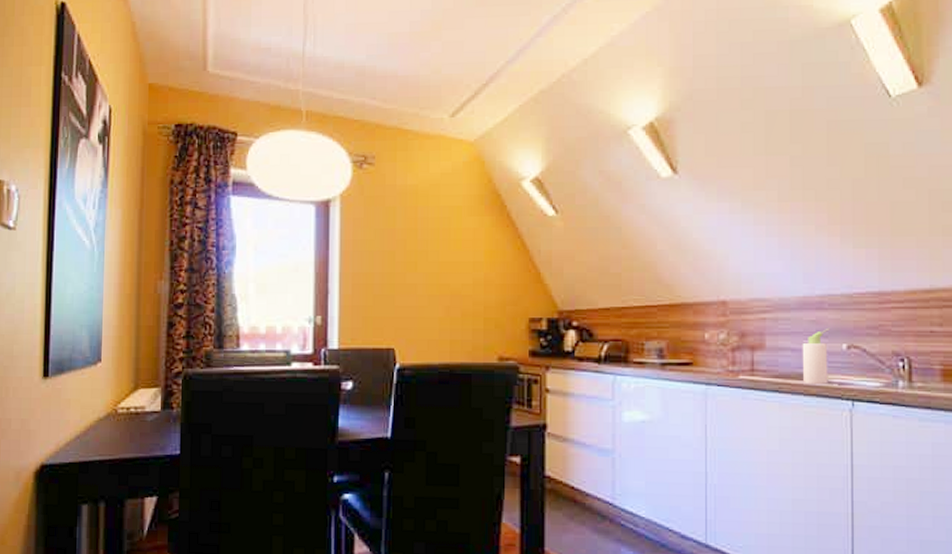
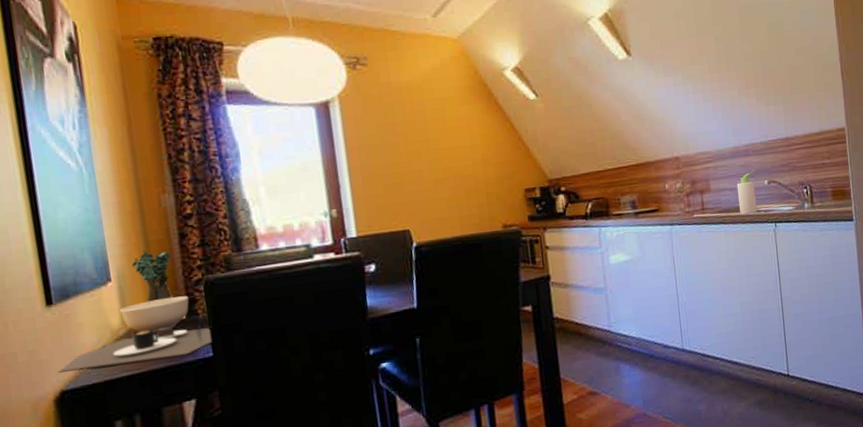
place setting: none [42,416,182,449] -> present [58,327,213,373]
bowl: none [104,386,166,420] -> present [120,296,189,333]
vase: none [122,334,157,388] -> present [132,250,174,302]

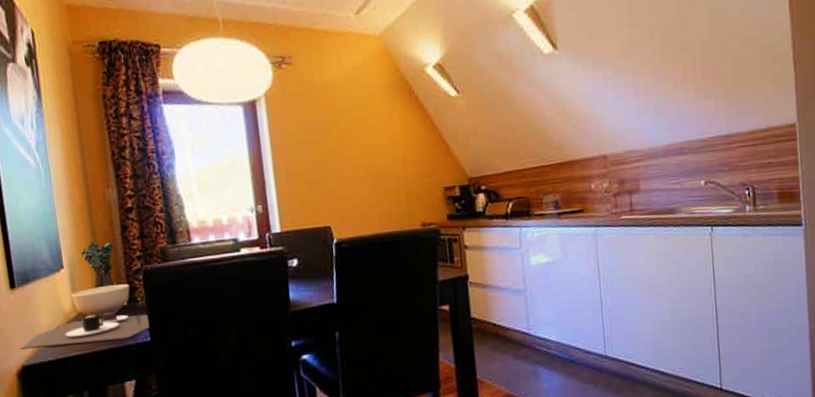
bottle: present [736,169,758,215] -> none [669,168,692,217]

